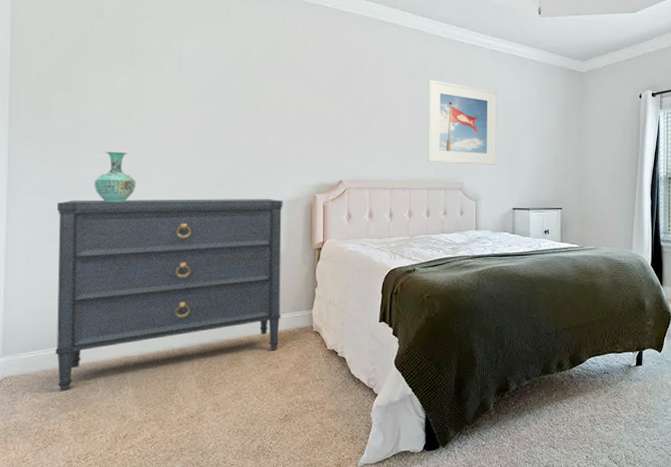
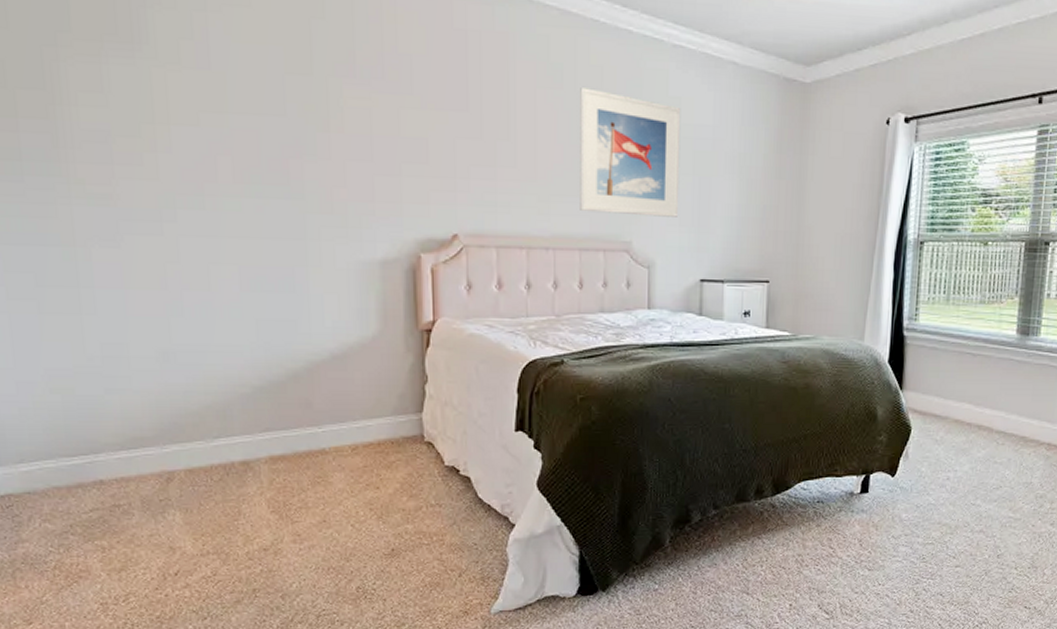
dresser: present [55,199,283,392] -> none [43,253,380,516]
vase: present [94,151,136,203] -> none [95,183,158,260]

